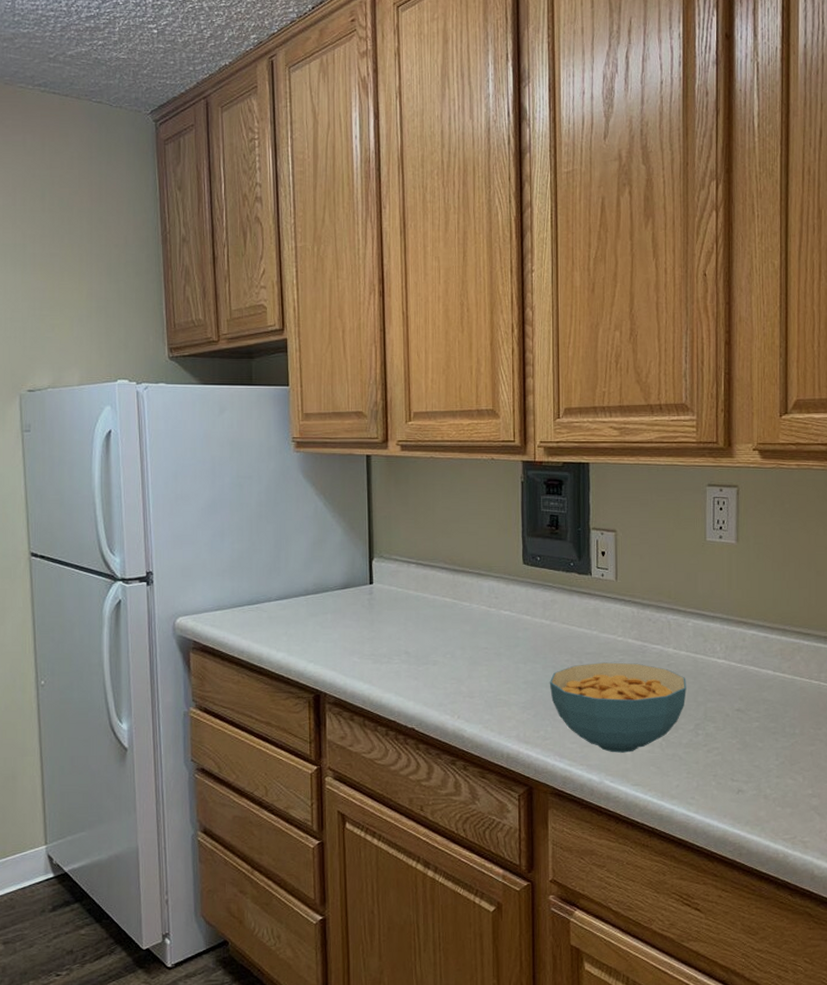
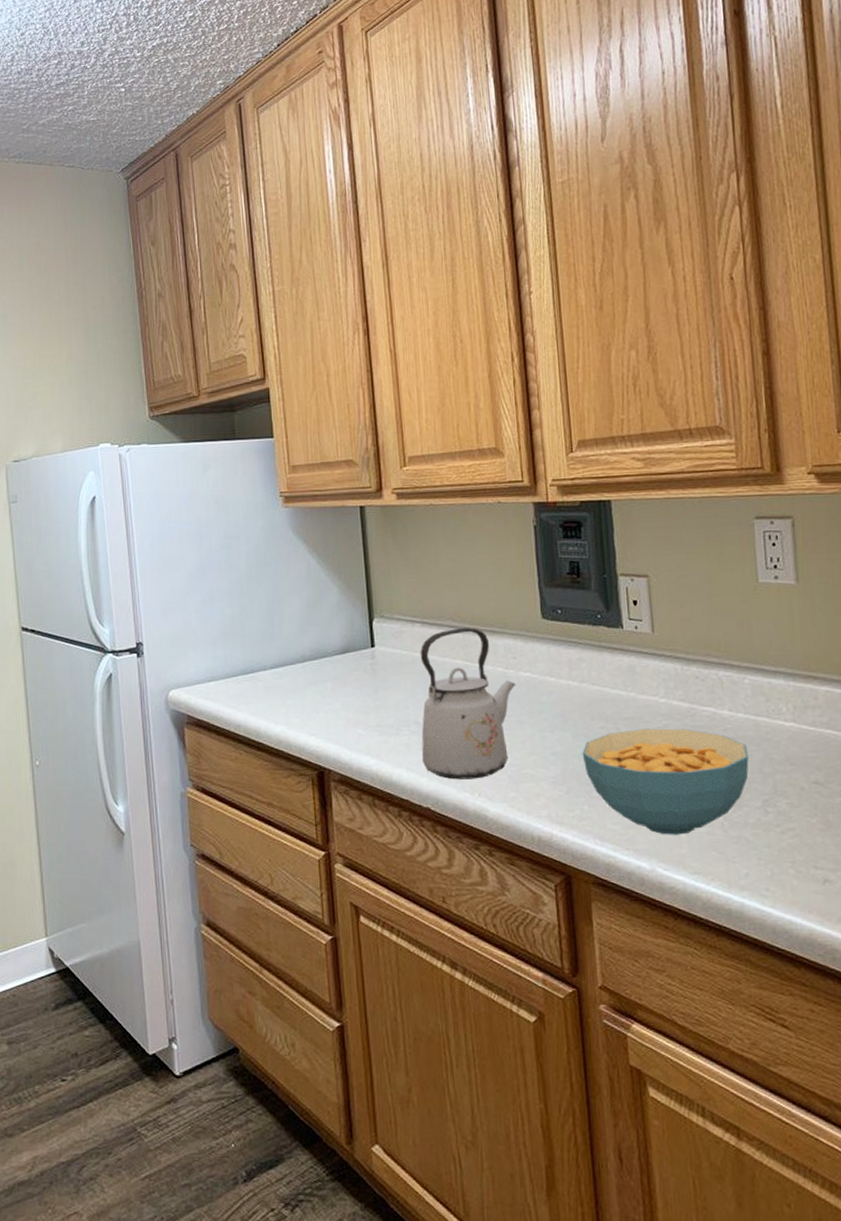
kettle: none [409,570,497,704] -> present [420,628,516,780]

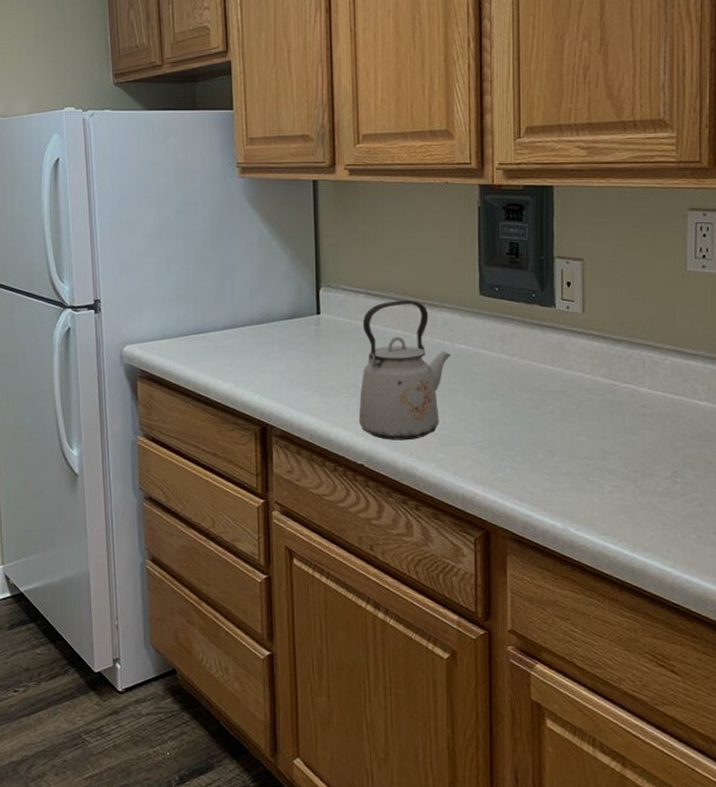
cereal bowl: present [582,728,749,835] -> none [508,401,663,499]

